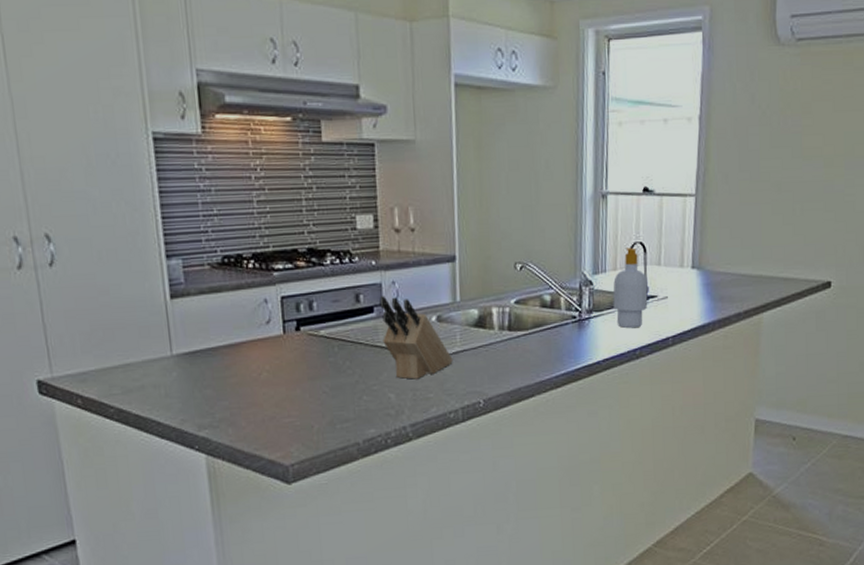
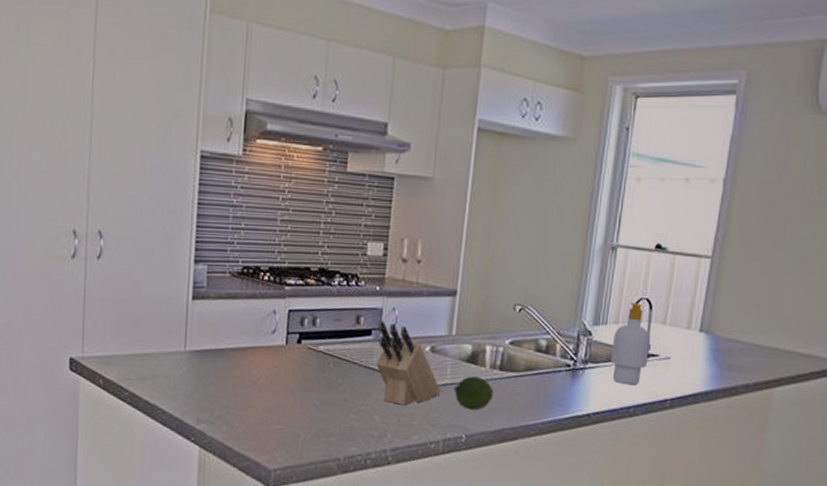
fruit: none [465,340,506,375] -> present [453,376,494,411]

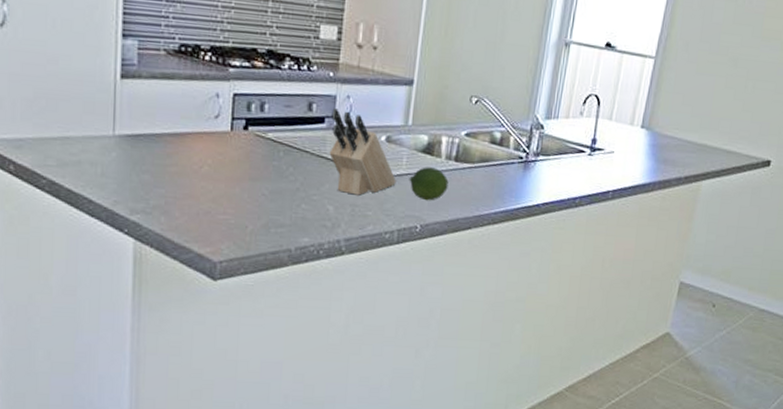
soap bottle: present [610,302,651,385] -> none [560,98,598,178]

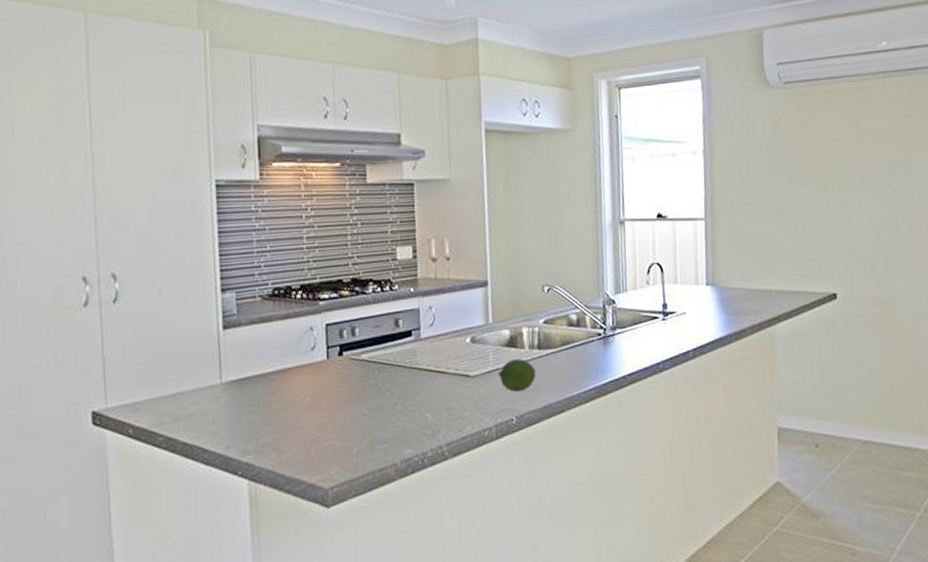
knife block: present [329,108,396,195] -> none [417,320,487,399]

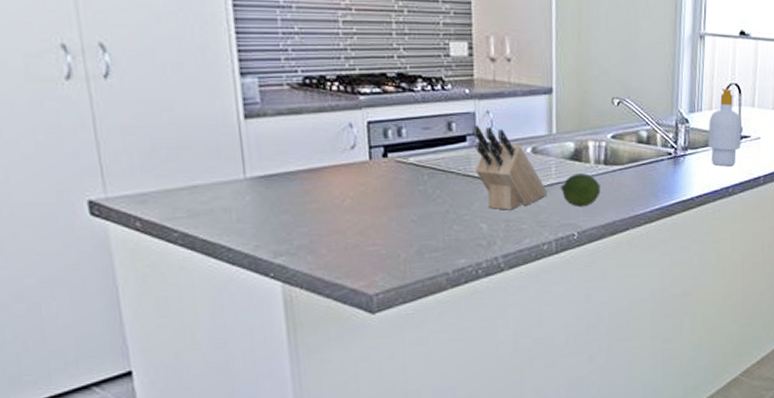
knife block: none [417,320,487,399] -> present [473,125,548,210]
soap bottle: none [634,268,668,344] -> present [708,88,743,167]

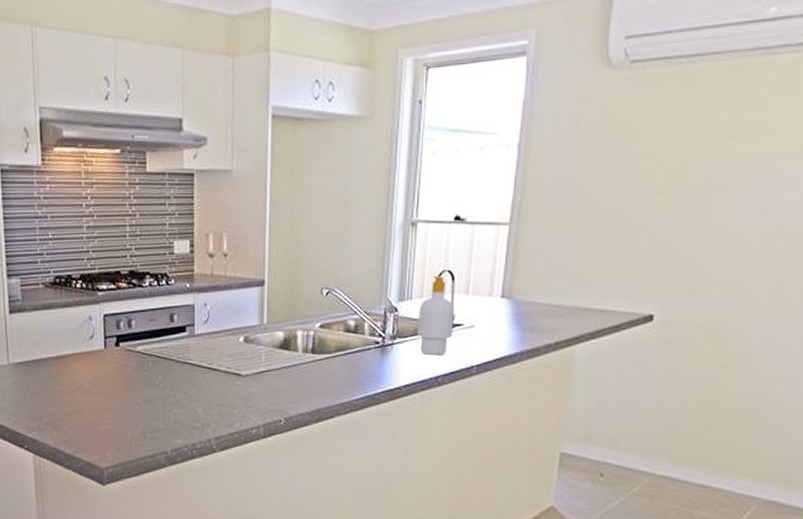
knife block: present [473,125,548,210] -> none [192,317,257,396]
fruit: present [560,173,601,208] -> none [269,362,308,394]

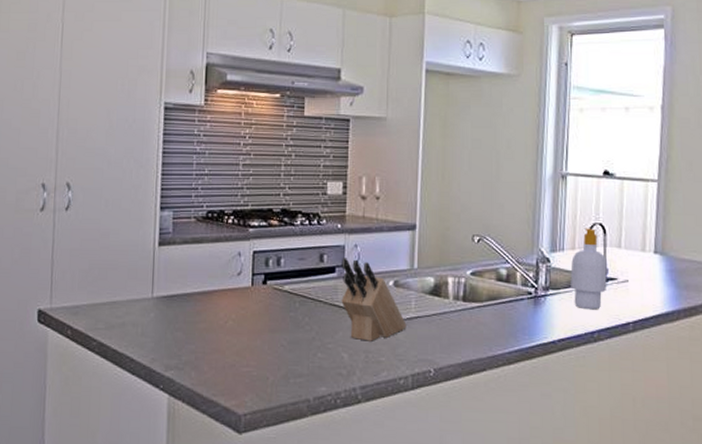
knife block: none [192,317,257,396] -> present [341,258,407,341]

